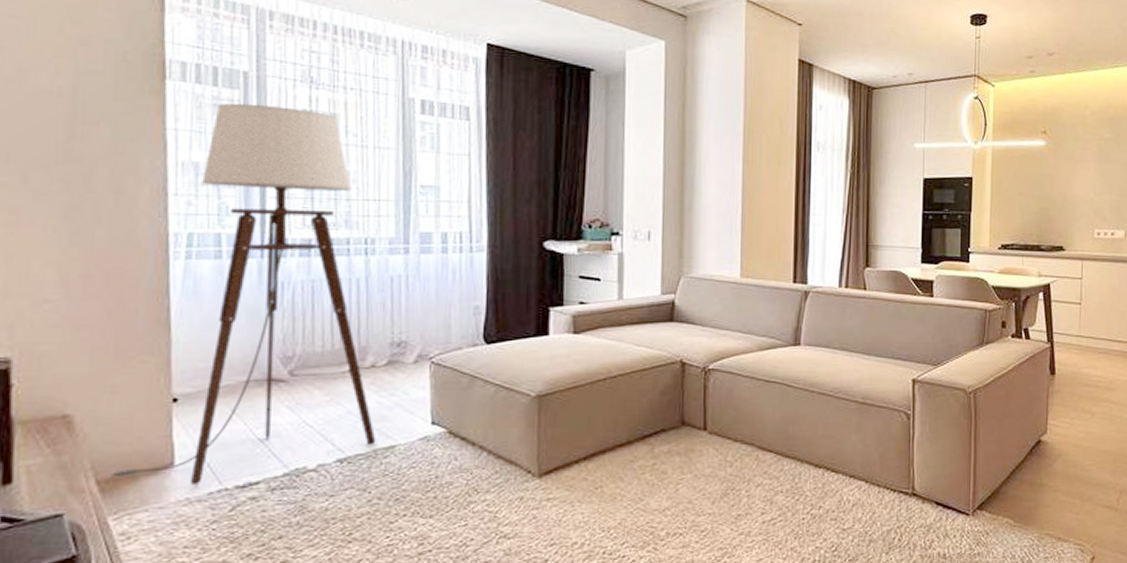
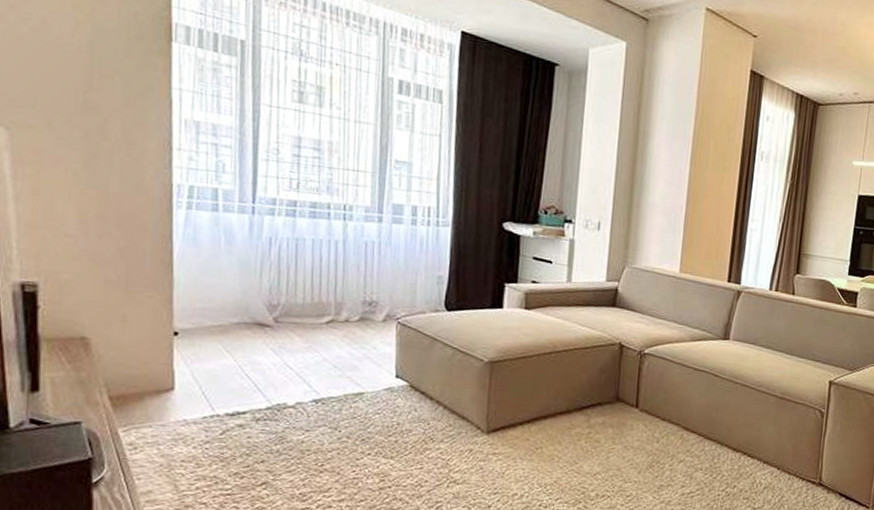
floor lamp: present [106,102,376,486] -> none [117,68,347,410]

